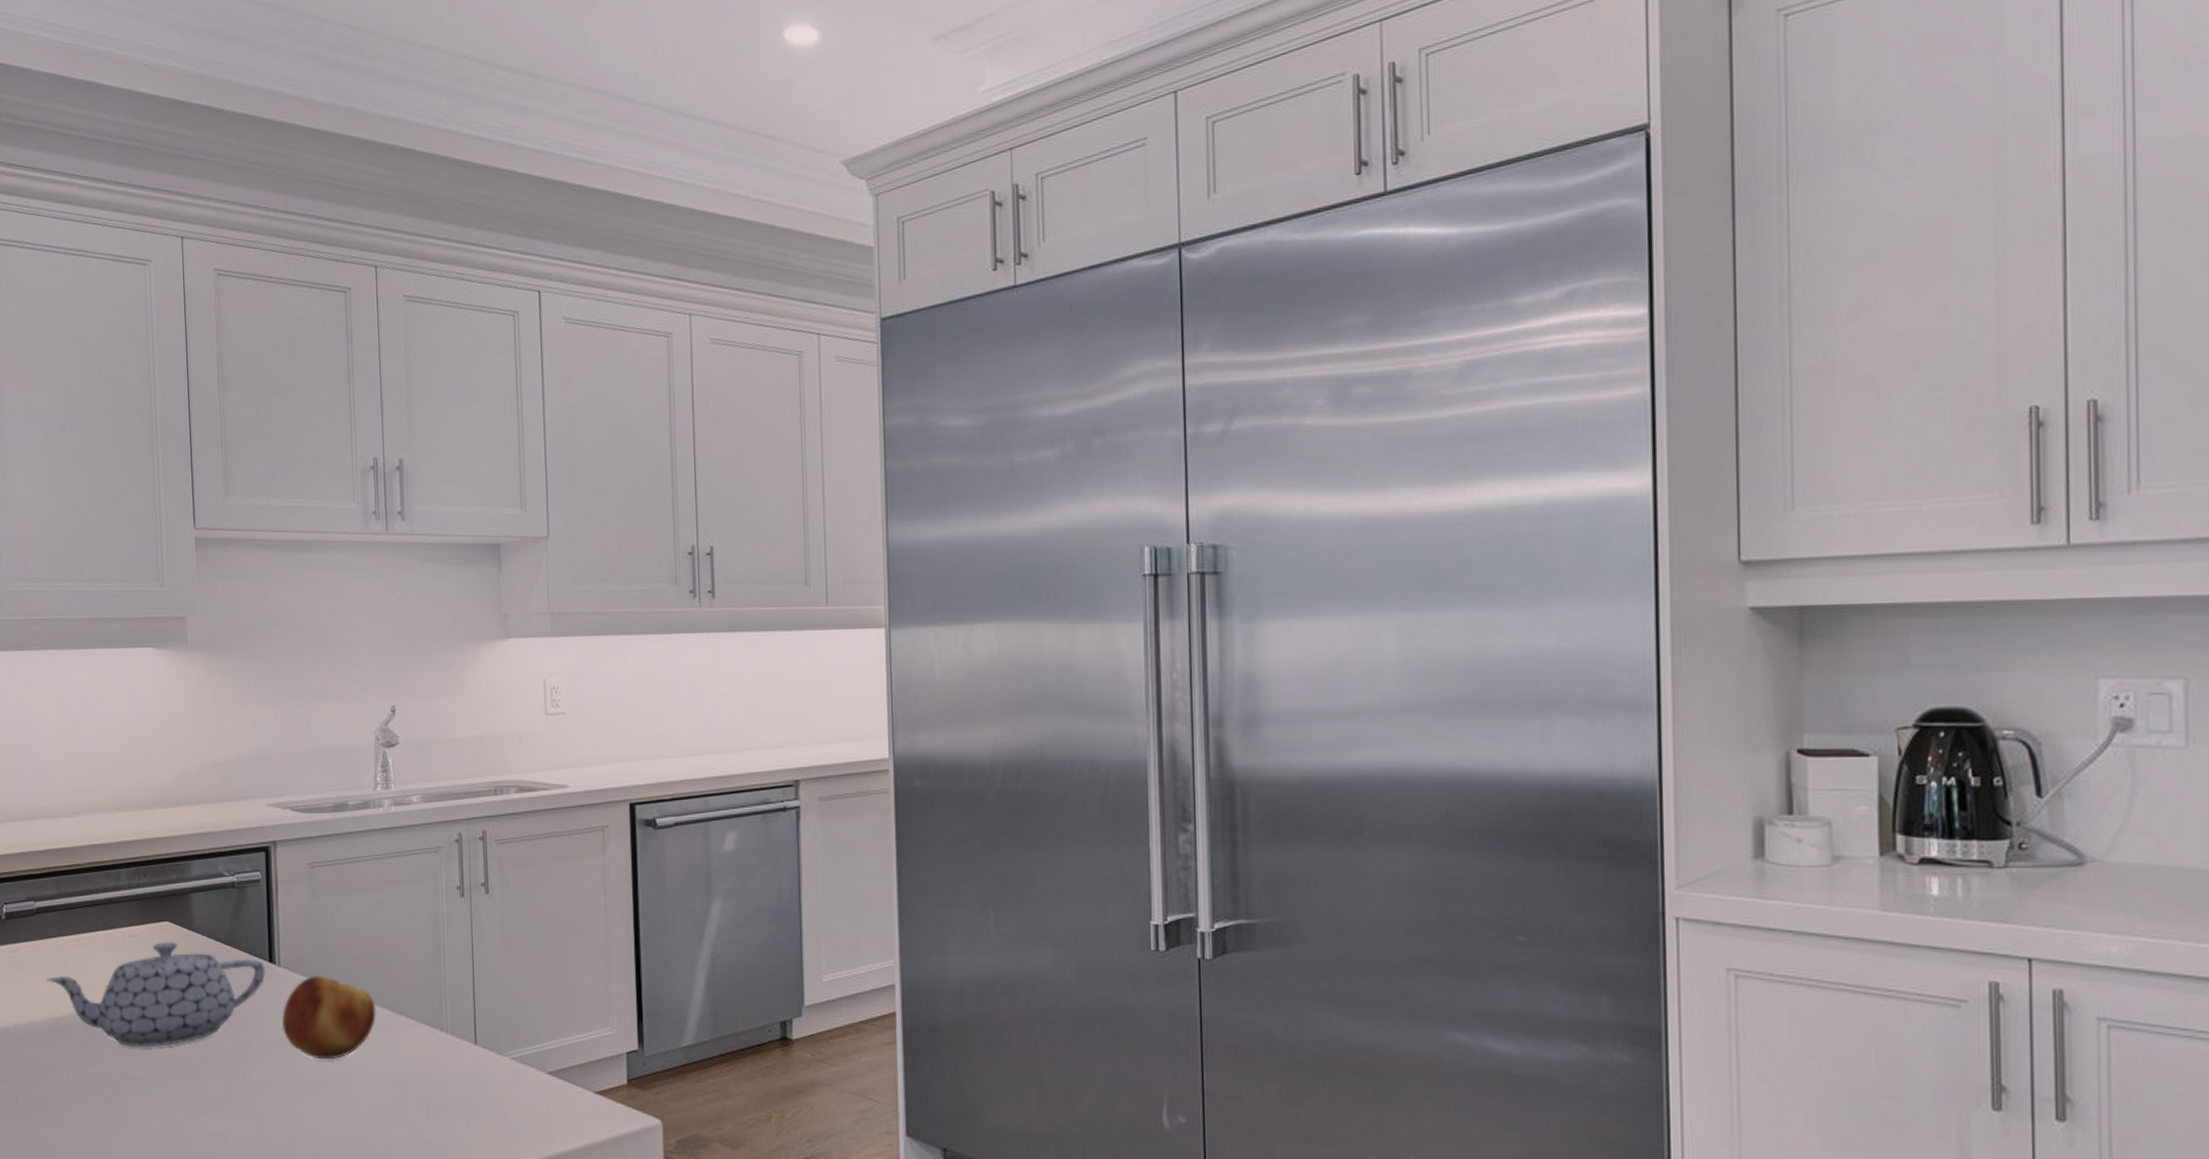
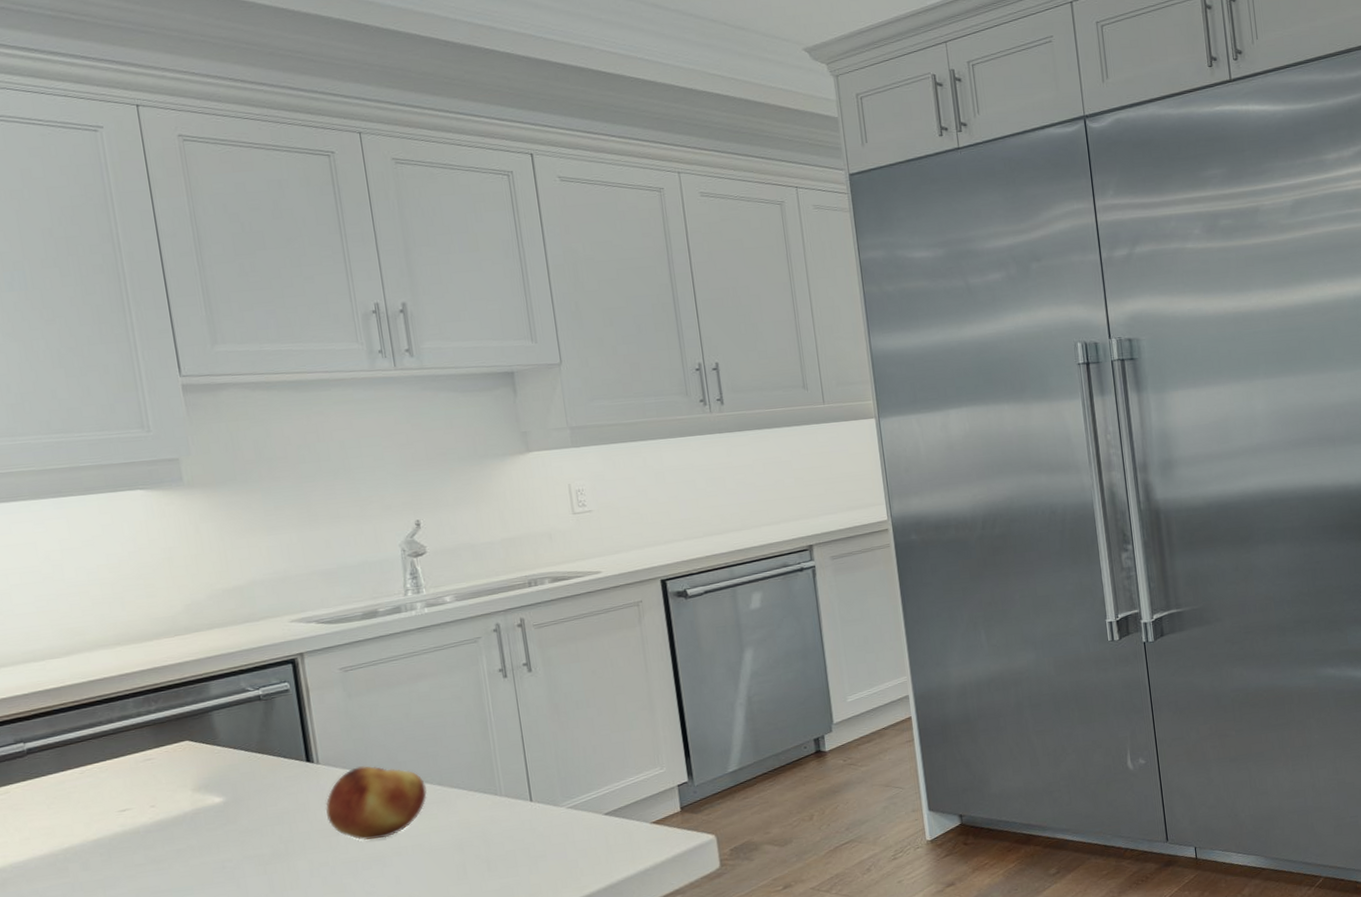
teapot: present [45,941,266,1048] -> none [45,758,305,863]

